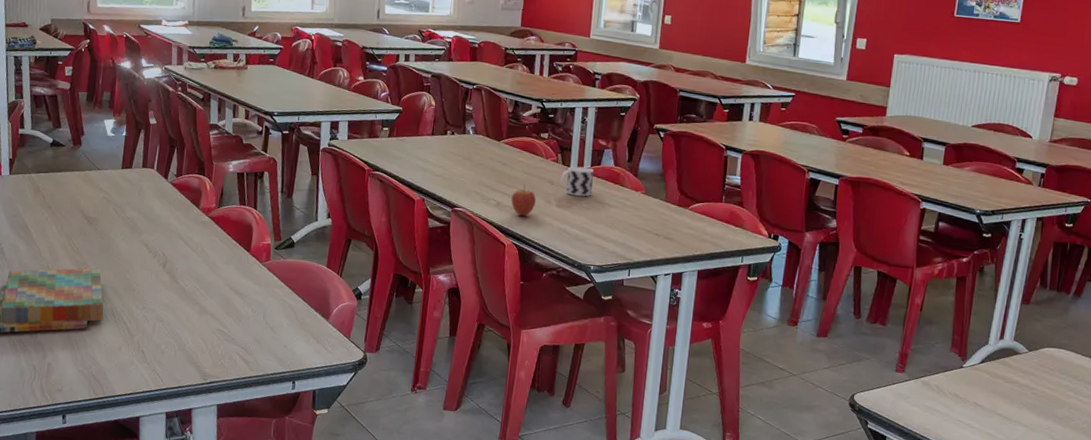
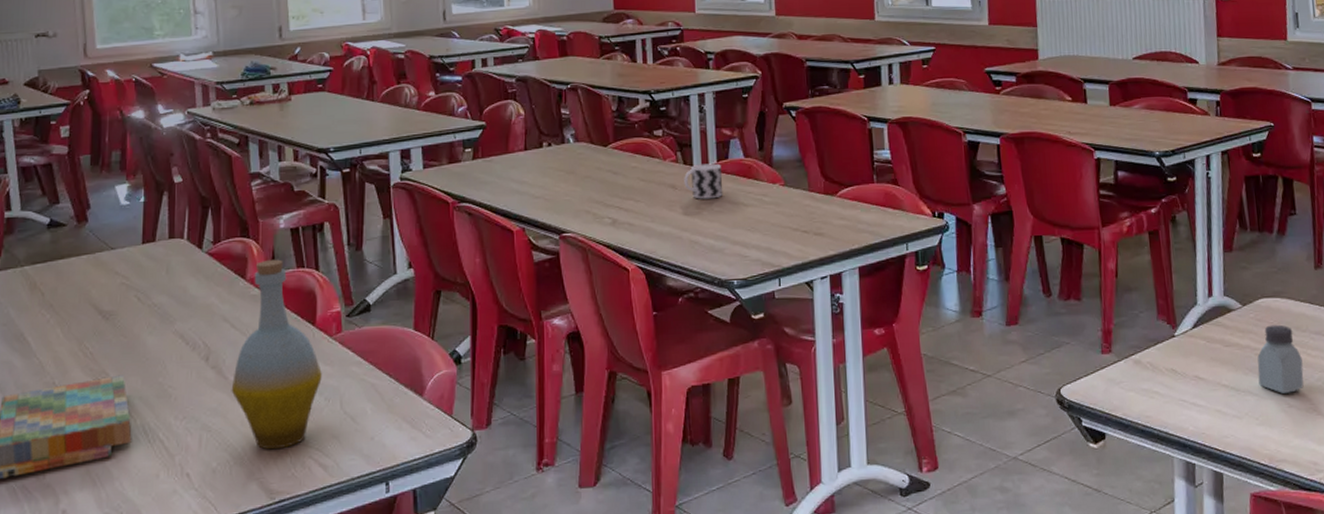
bottle: none [180,195,252,343] -> present [231,259,322,450]
fruit: present [511,184,537,216] -> none [629,194,659,232]
saltshaker: none [1030,371,1073,430] -> present [1257,324,1304,393]

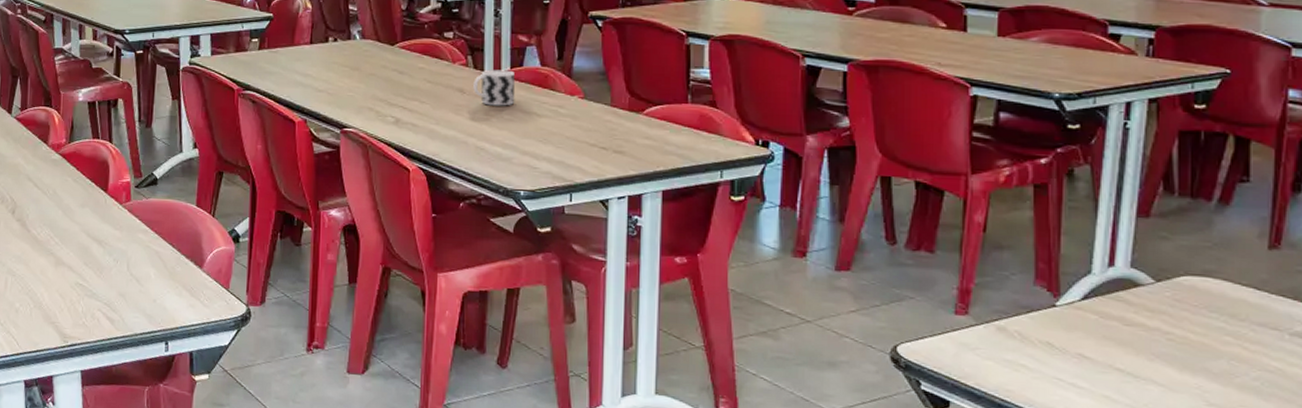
bottle: present [231,259,322,450] -> none [33,128,112,299]
saltshaker: present [1257,324,1304,393] -> none [1168,308,1235,390]

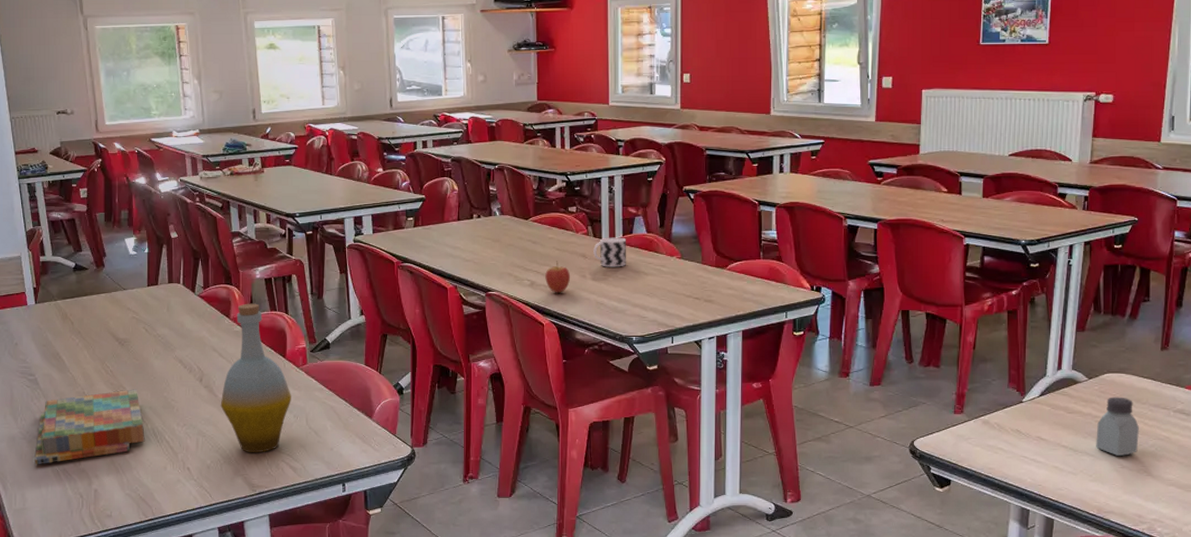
bottle: none [33,128,112,299] -> present [220,303,291,453]
fruit: none [413,95,445,134] -> present [545,261,571,293]
saltshaker: none [1168,308,1235,390] -> present [1096,397,1139,456]

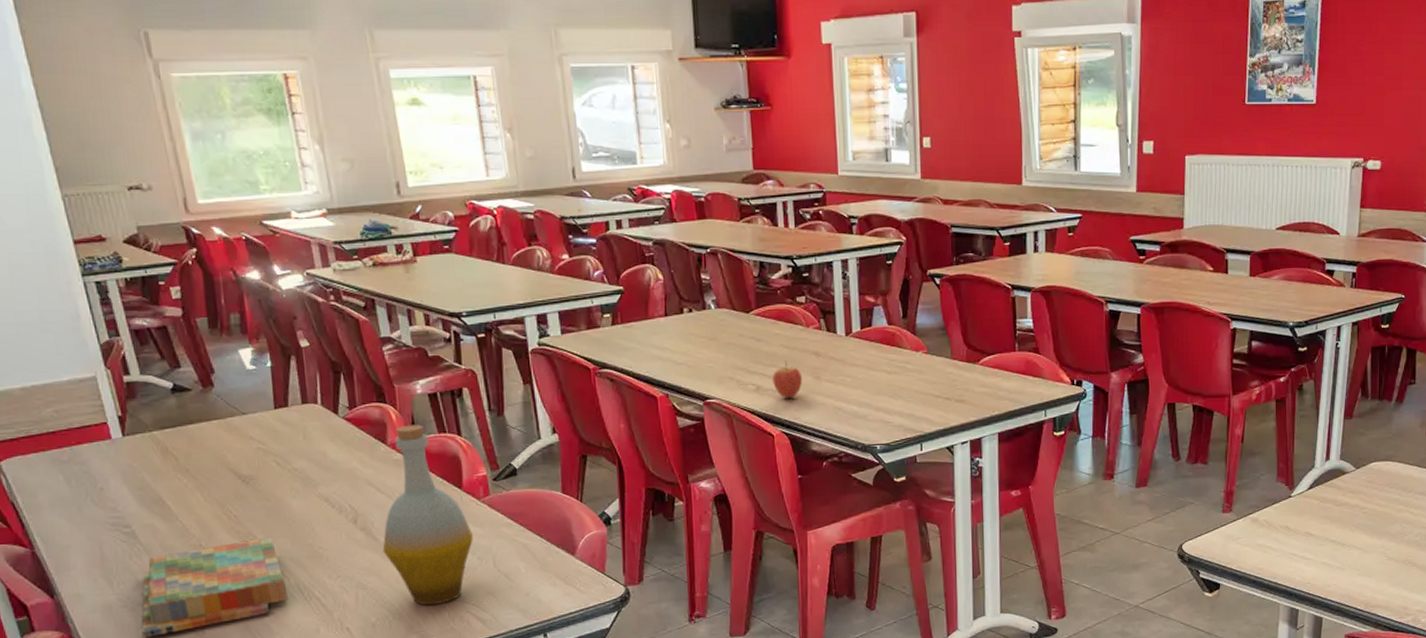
cup: present [593,237,627,267] -> none [827,331,867,367]
saltshaker: present [1096,397,1139,456] -> none [1363,486,1405,548]

